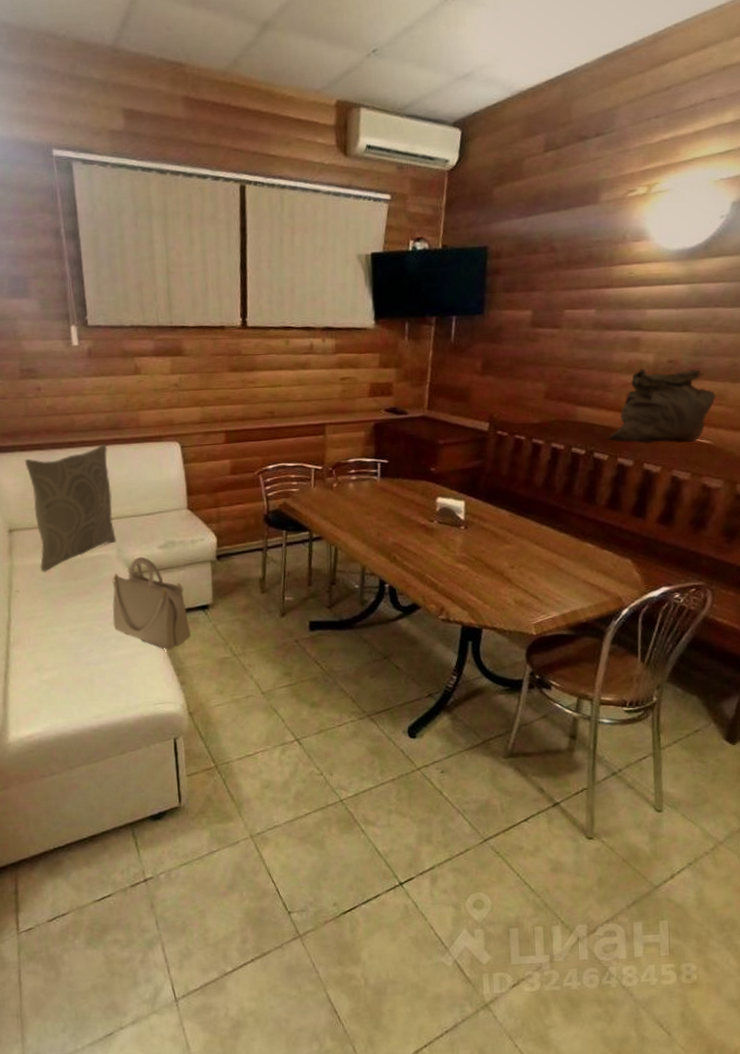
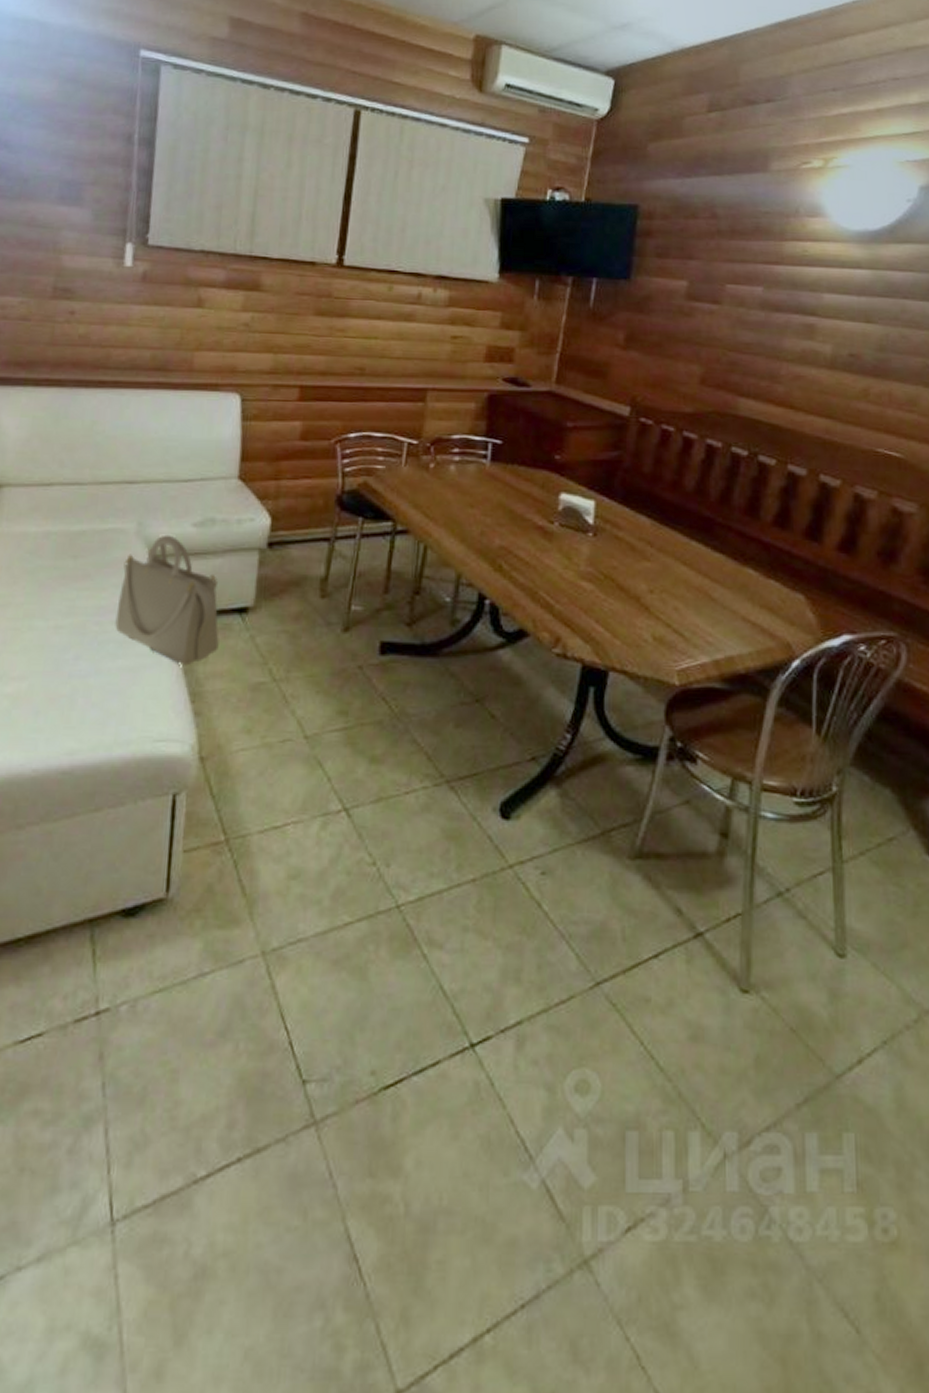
pillow: present [25,444,117,572] -> none [30,387,148,545]
bag: present [606,368,716,444] -> none [773,359,907,455]

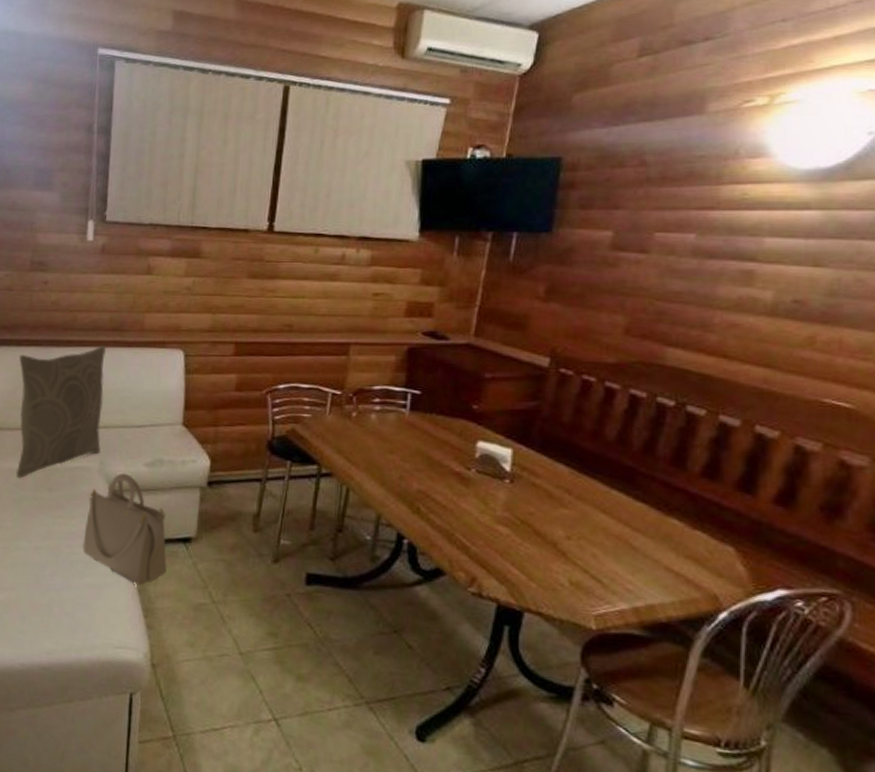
pillow: none [30,387,148,545] -> present [15,346,107,479]

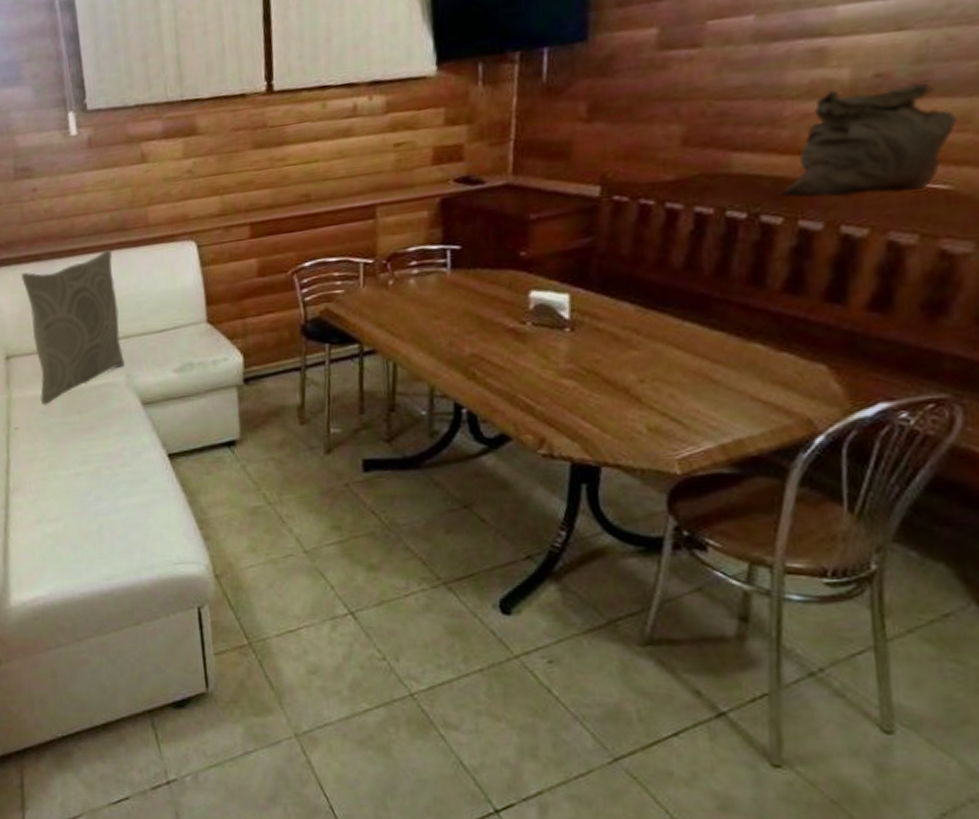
handbag: present [82,472,167,586] -> none [121,382,215,498]
bag: none [704,306,860,405] -> present [778,79,957,199]

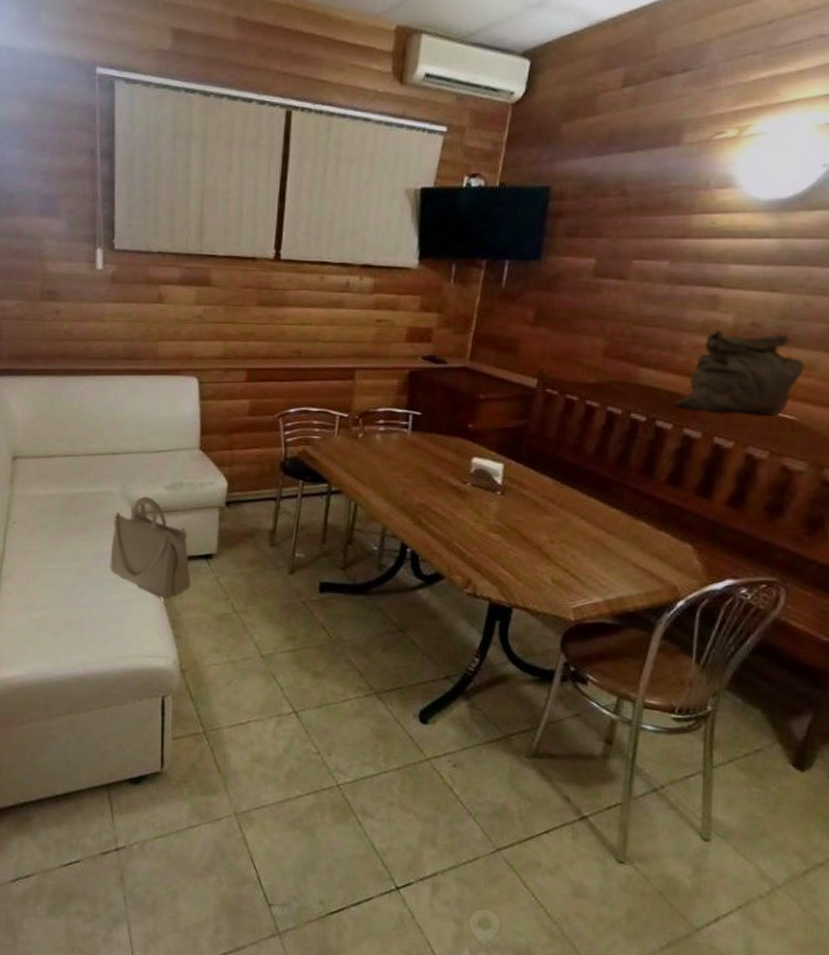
pillow: present [21,249,126,406] -> none [36,374,123,505]
handbag: none [121,382,215,498] -> present [110,496,191,600]

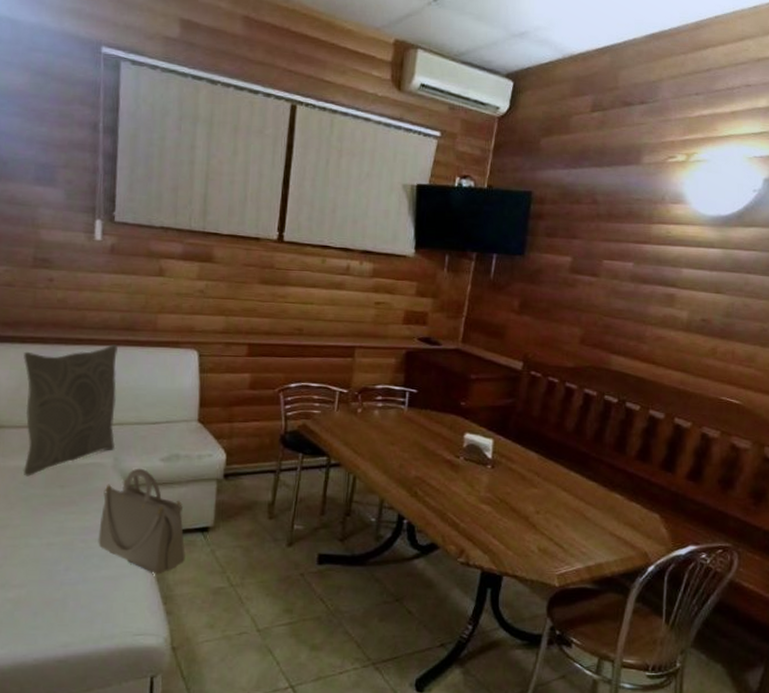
pillow: none [36,374,123,505] -> present [23,344,119,477]
bag: present [671,329,805,418] -> none [638,323,746,402]

